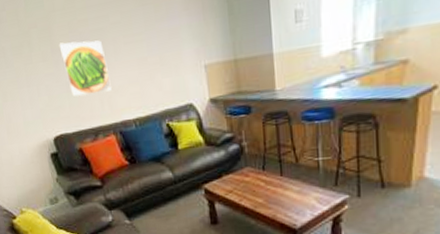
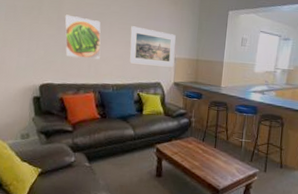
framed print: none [139,32,205,87] -> present [129,26,176,67]

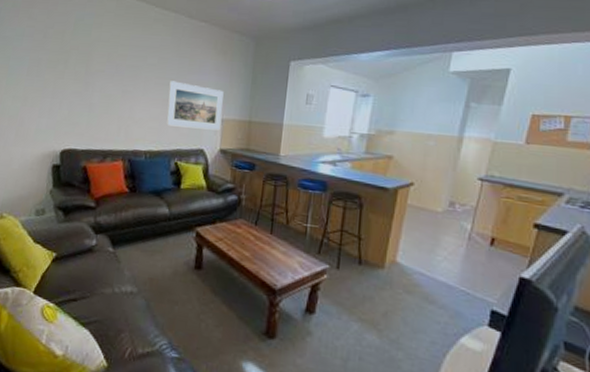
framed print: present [64,14,101,59] -> none [91,68,135,121]

